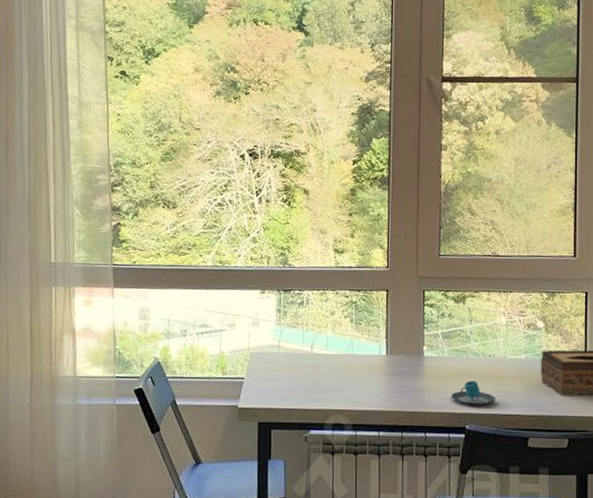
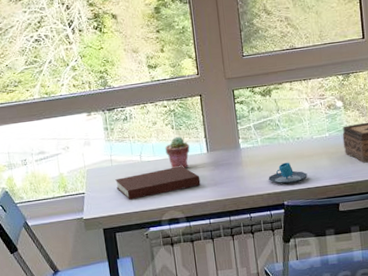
notebook: none [280,365,374,395] -> present [115,166,201,200]
potted succulent: none [340,332,368,369] -> present [165,136,190,169]

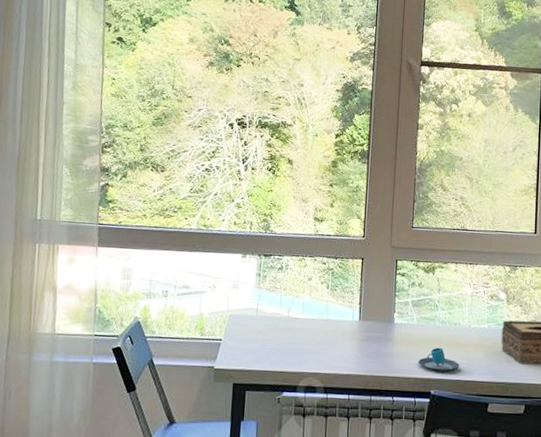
notebook: present [115,166,201,200] -> none [256,329,347,357]
potted succulent: present [165,136,190,169] -> none [315,298,342,334]

